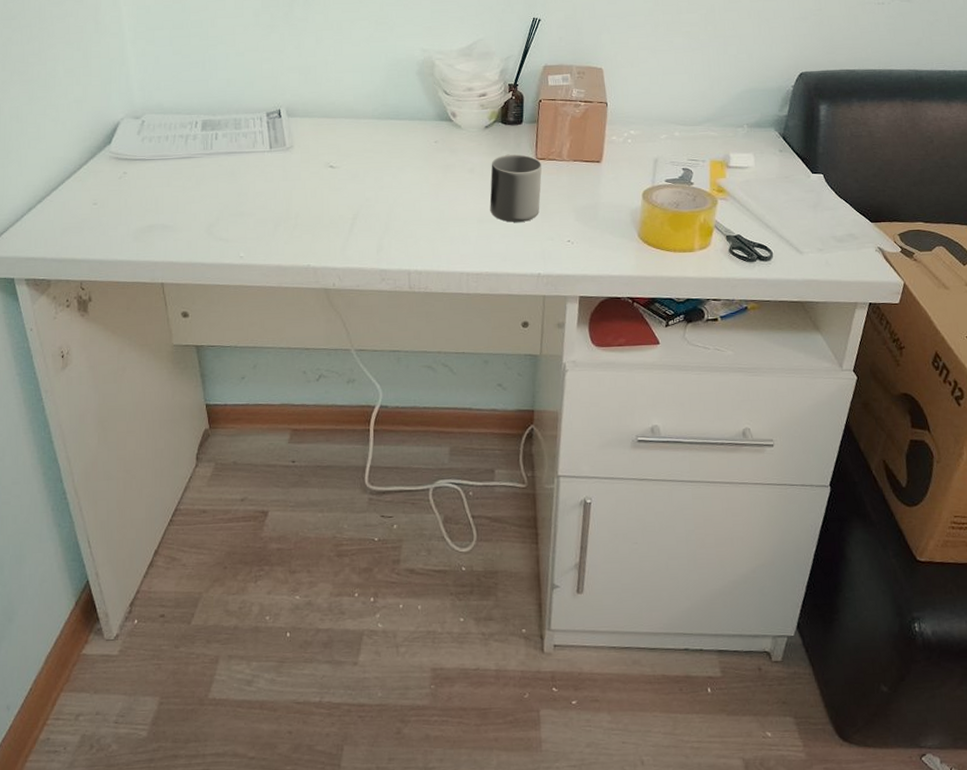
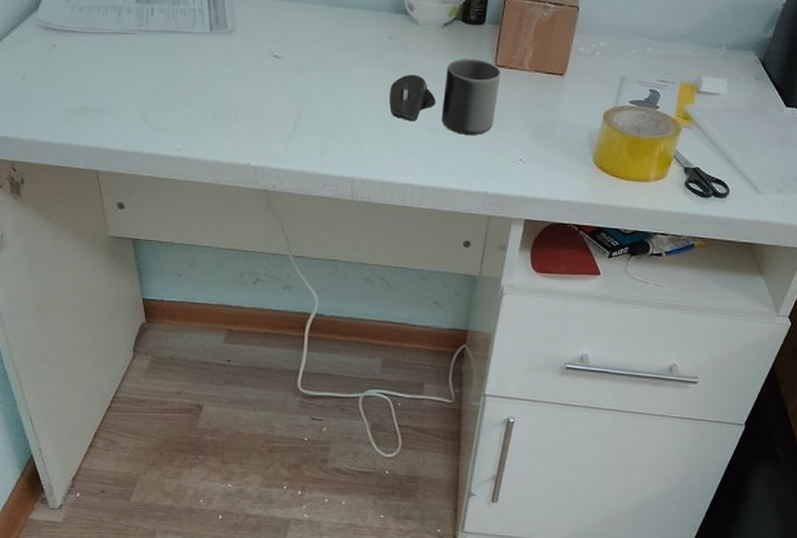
computer mouse: none [439,172,484,215] -> present [389,74,436,122]

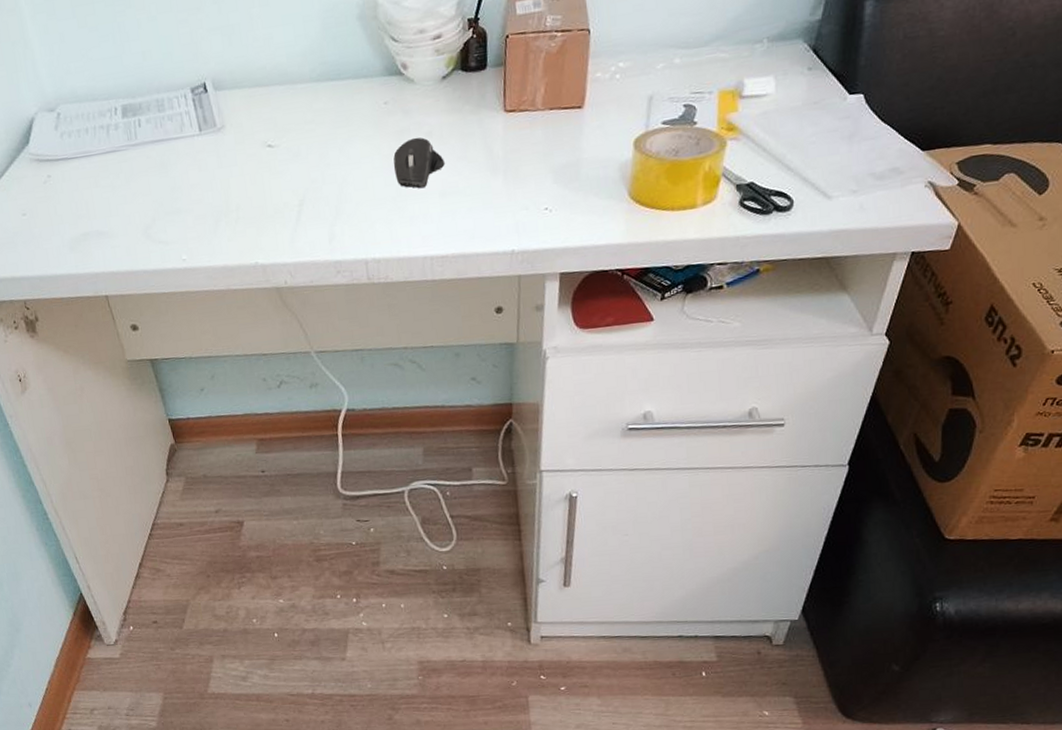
mug: present [441,58,501,135] -> none [451,107,513,193]

